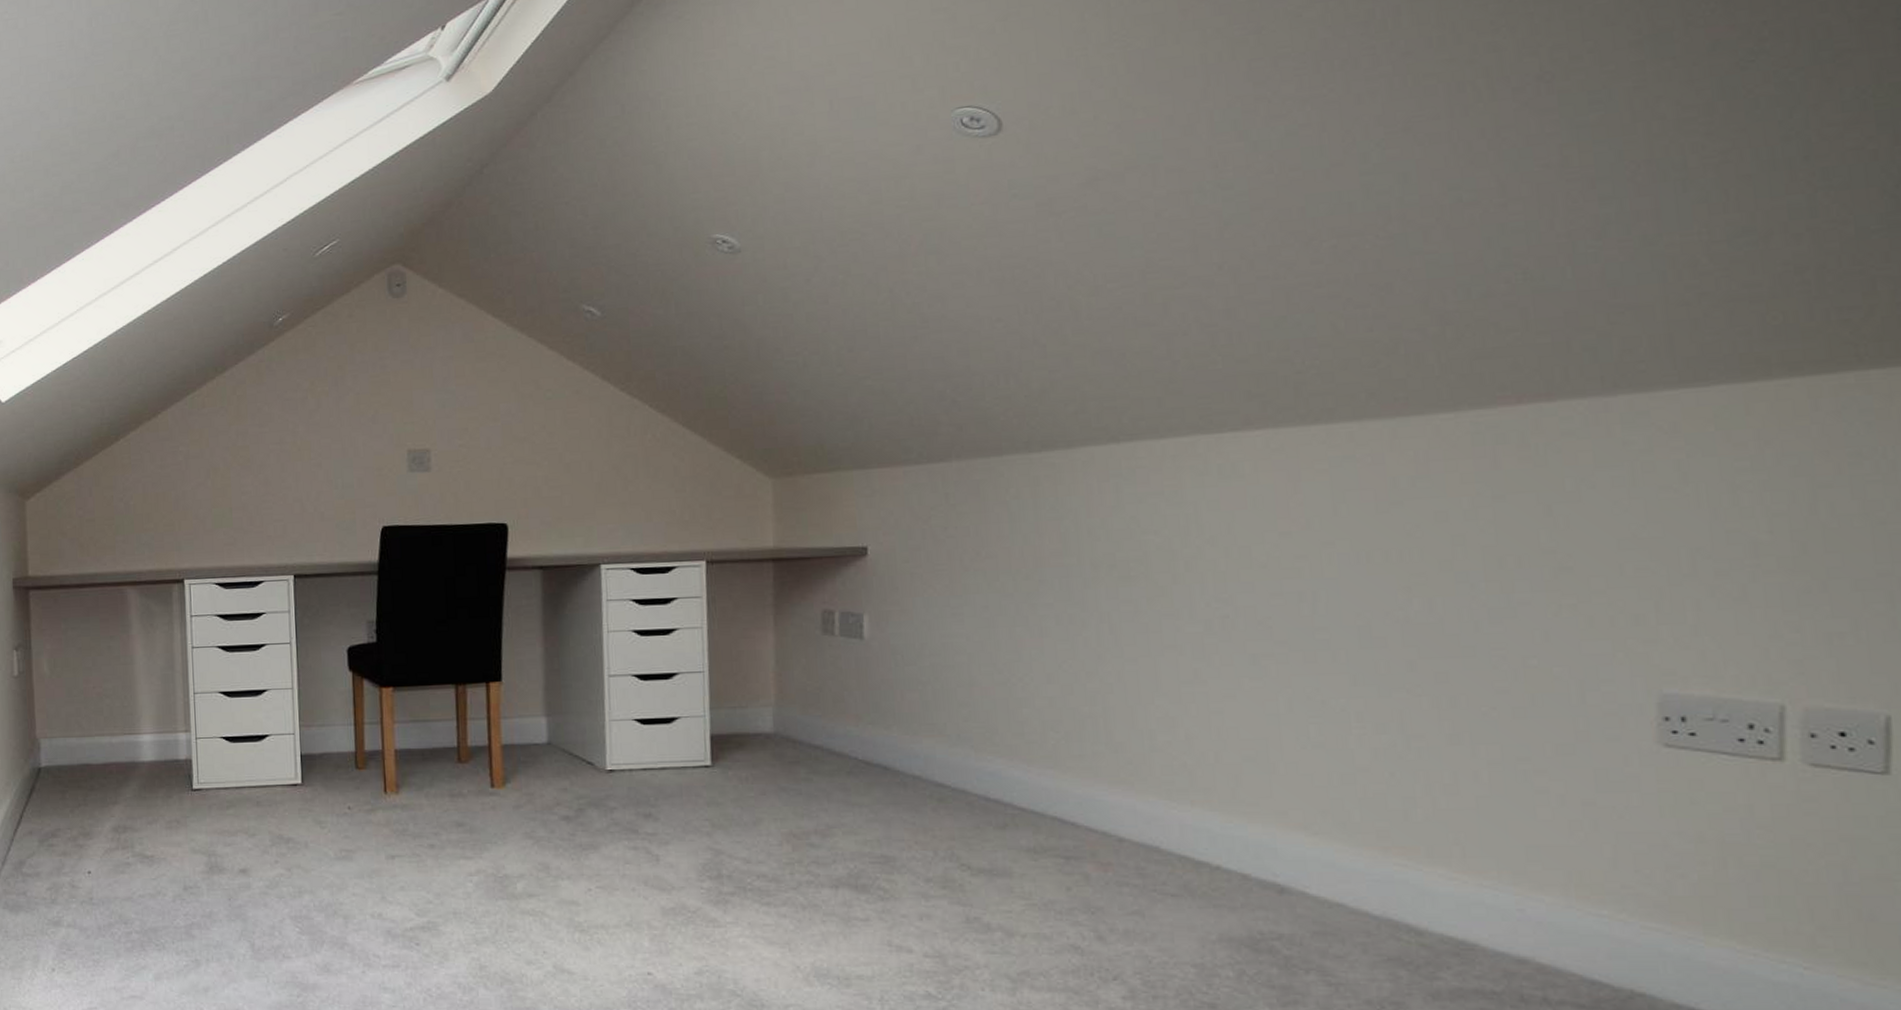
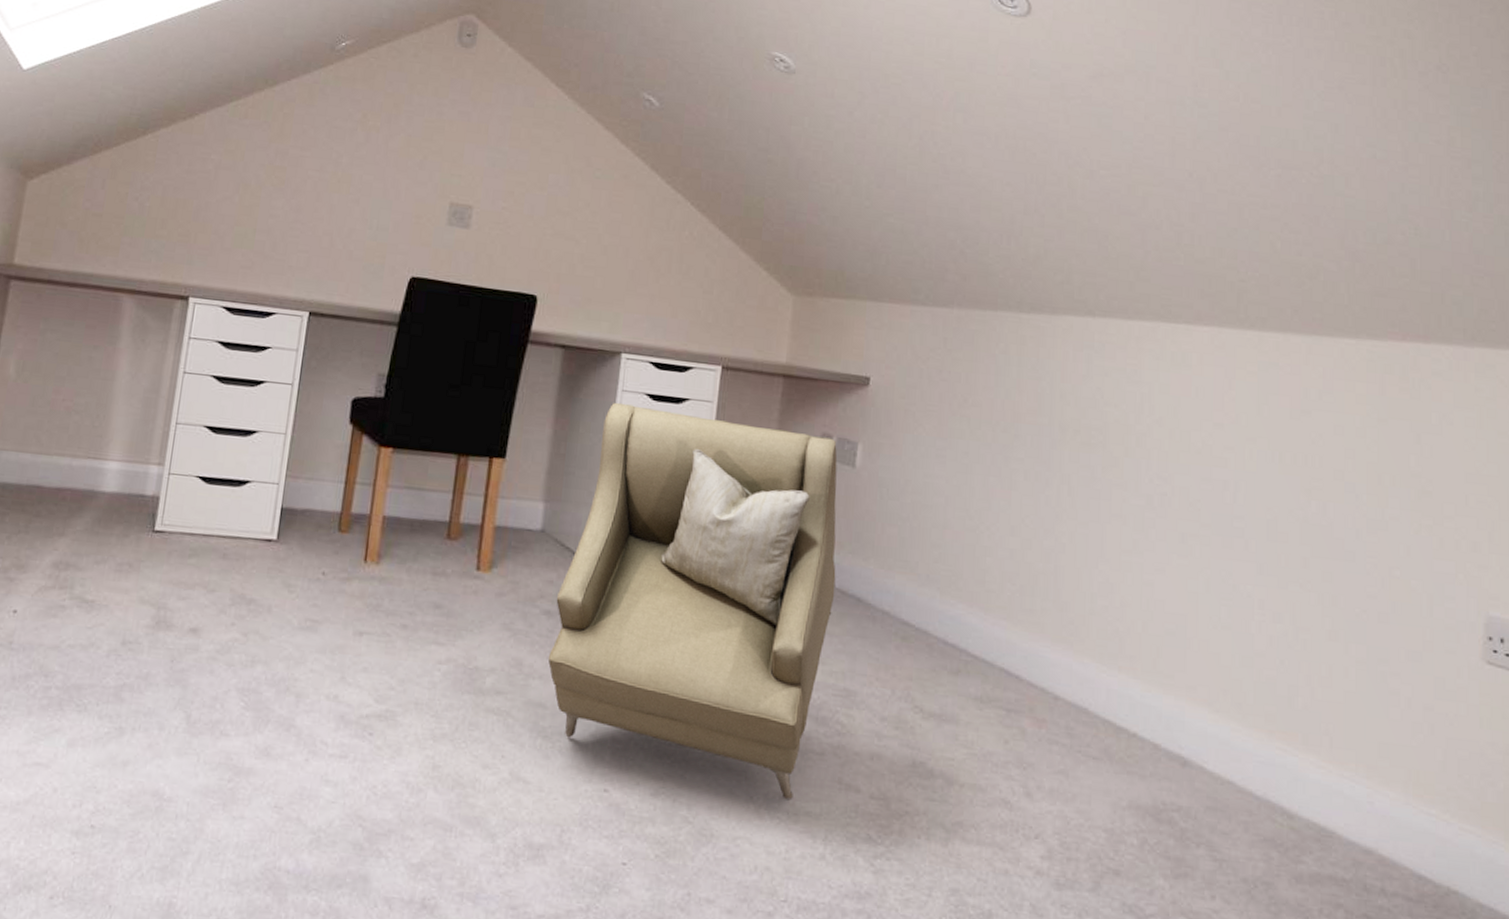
armchair: none [572,612,859,965] -> present [547,402,838,799]

